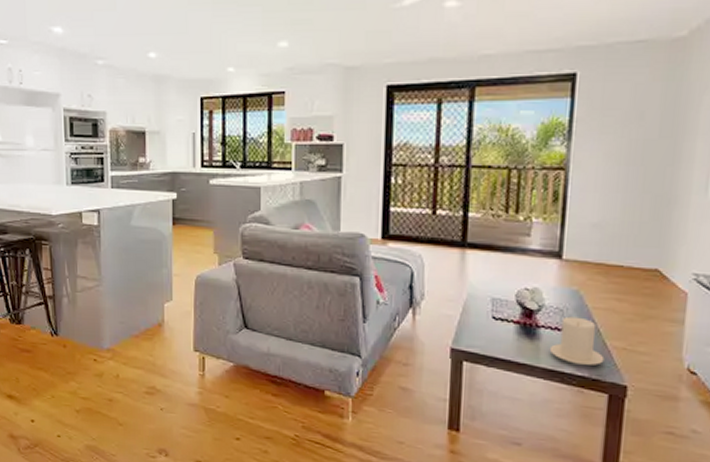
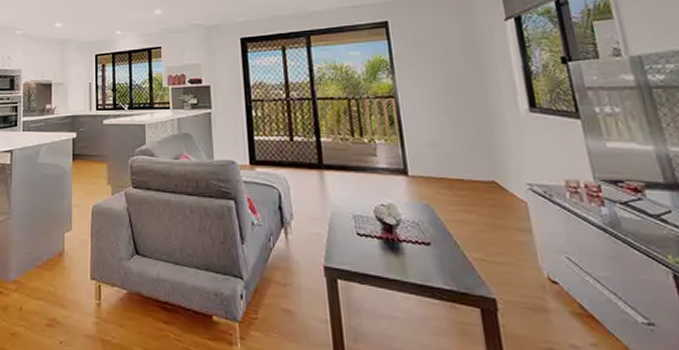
candle: present [549,316,605,365] -> none [414,230,468,278]

